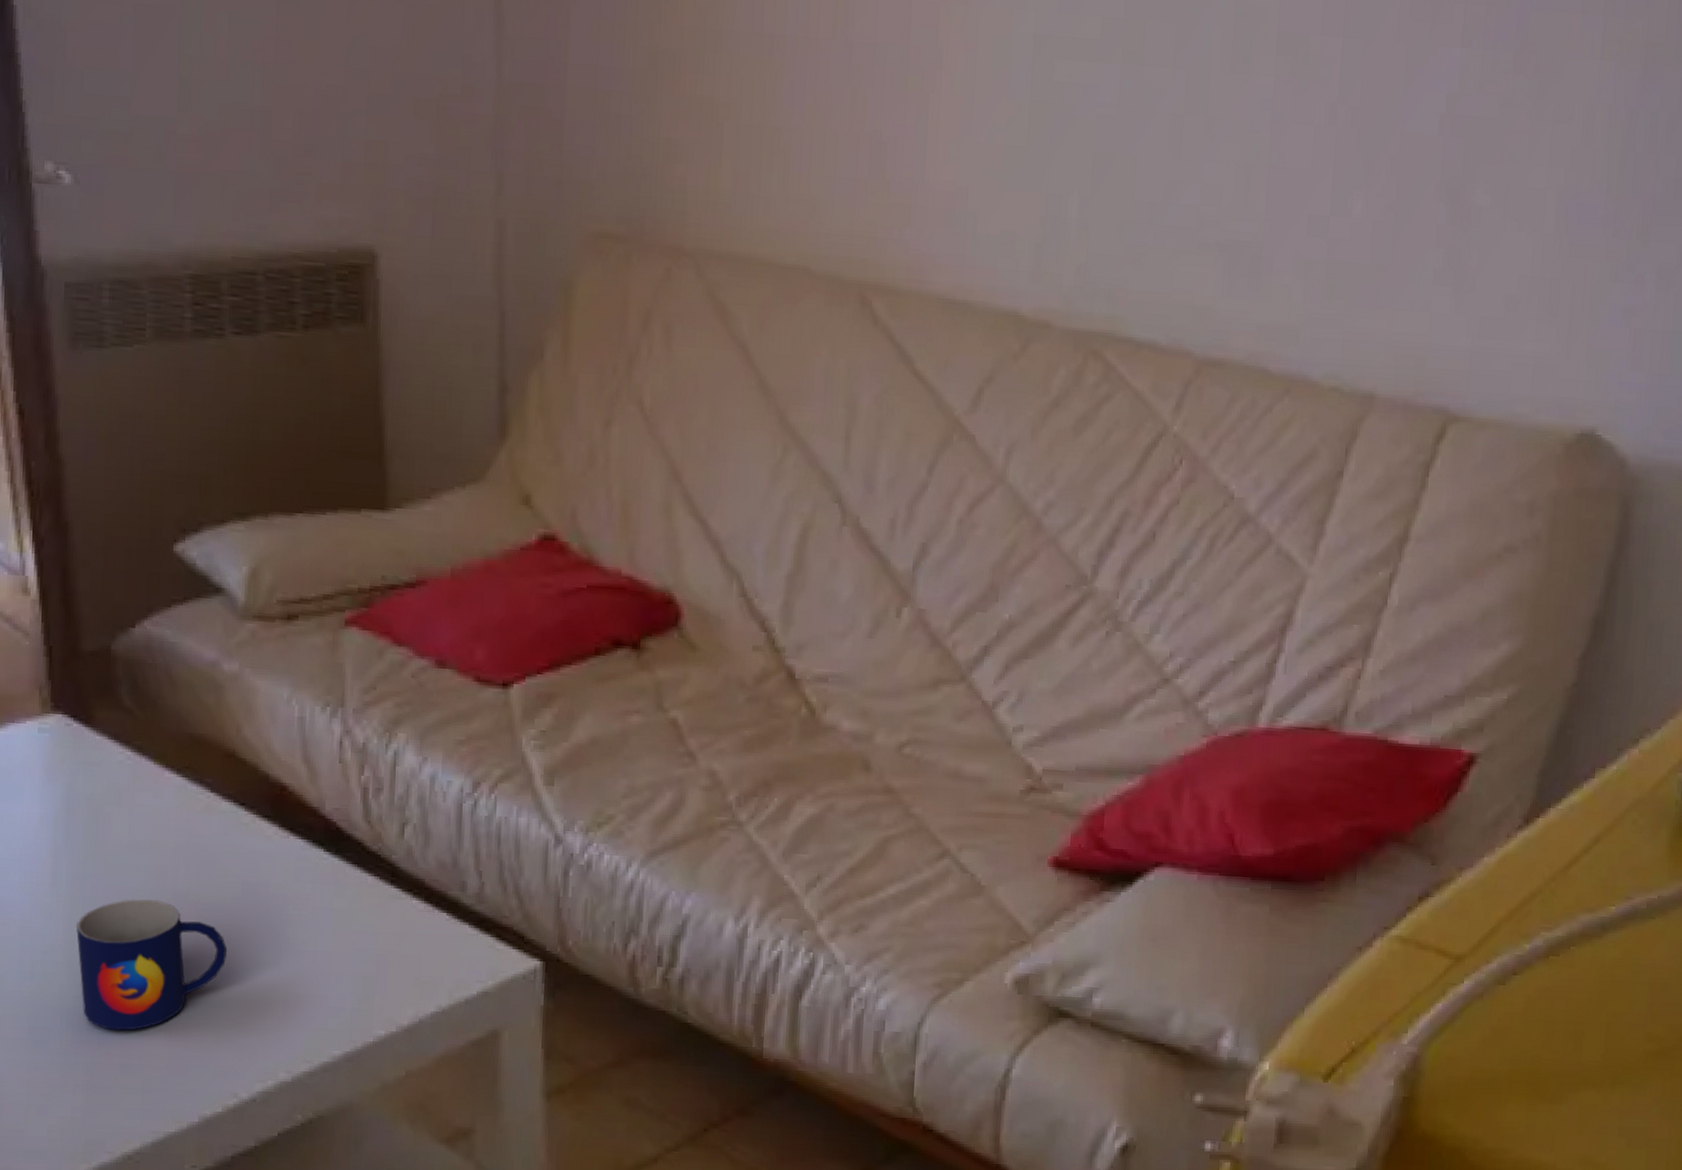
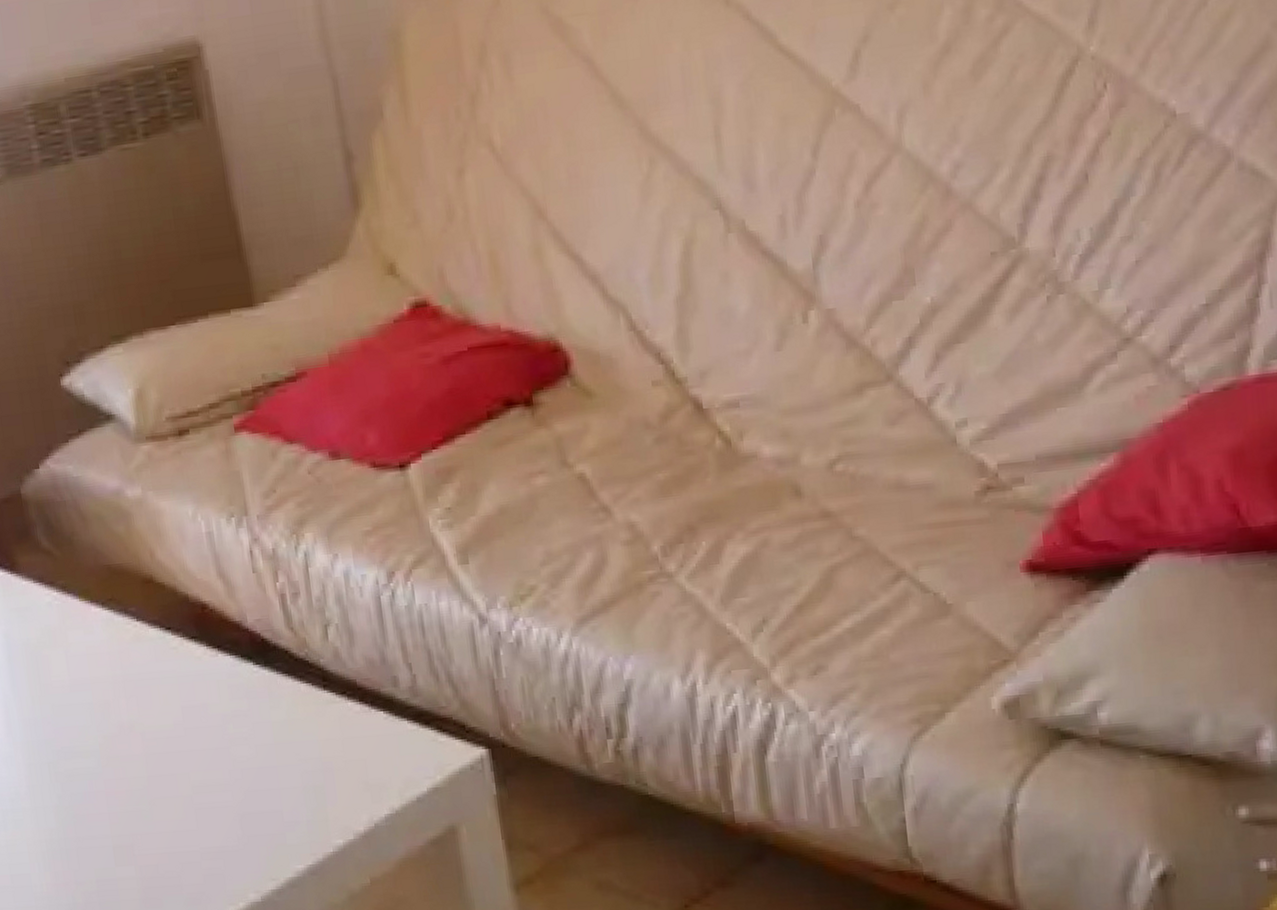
mug: present [75,899,228,1031] -> none [35,736,179,869]

